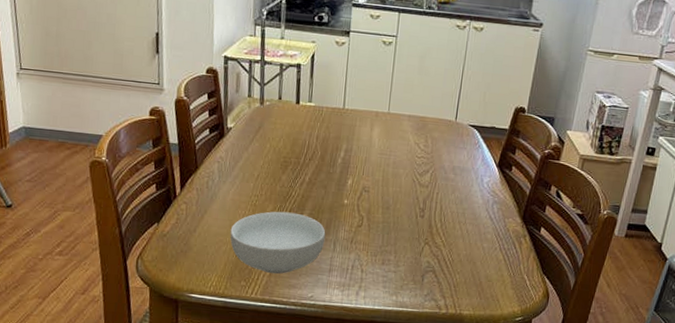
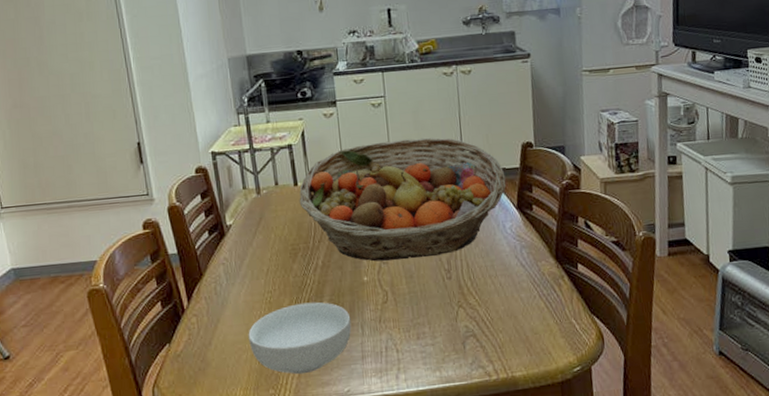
fruit basket: none [298,78,494,195] -> present [299,137,507,262]

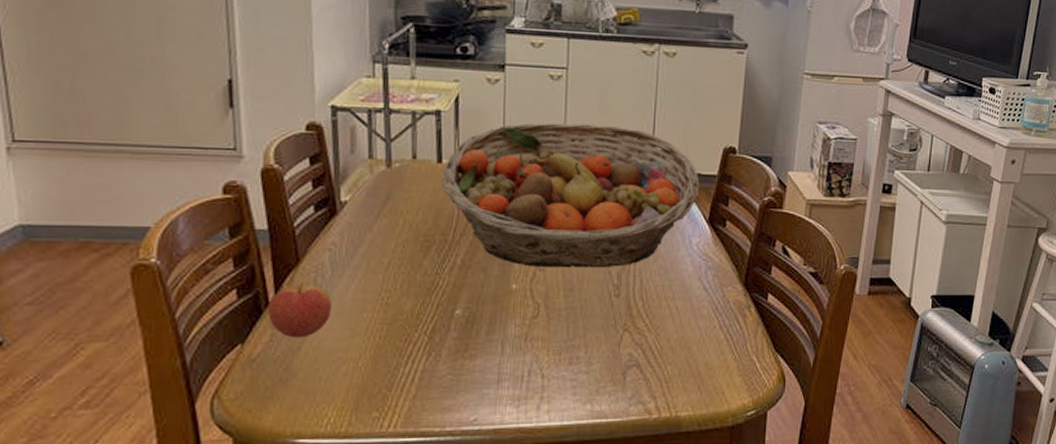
apple: none [184,292,230,336] -> present [268,283,333,338]
cereal bowl: present [248,302,352,375] -> none [352,308,490,396]

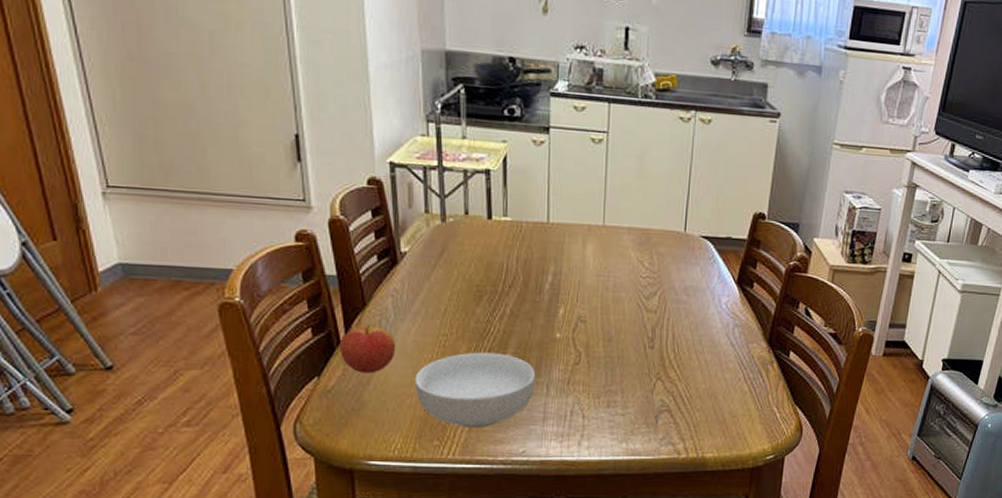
cereal bowl: none [352,308,490,396] -> present [415,352,536,429]
fruit basket: present [441,123,700,268] -> none [491,184,730,321]

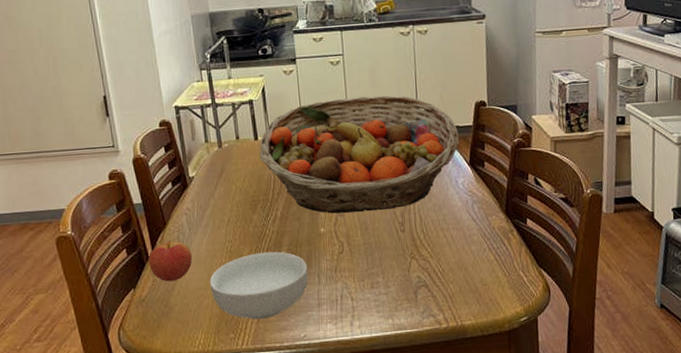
fruit basket: none [491,184,730,321] -> present [259,95,460,214]

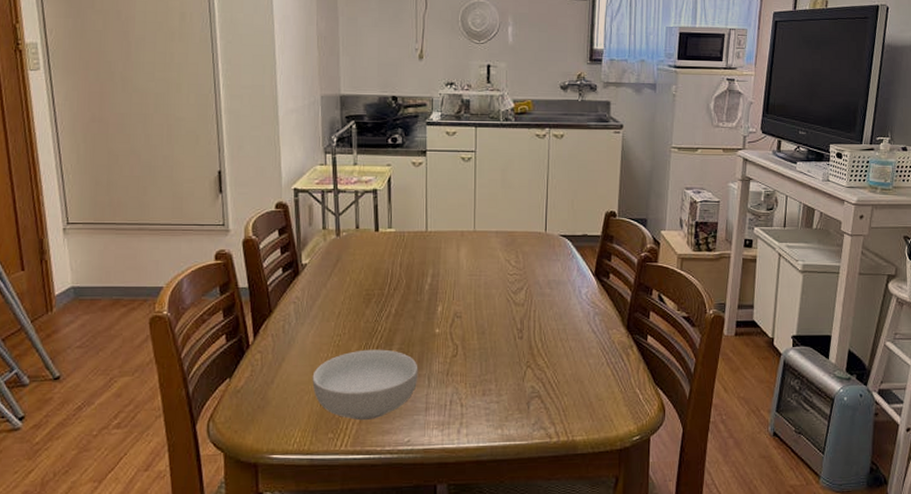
apple: present [149,240,193,282] -> none [249,329,297,373]
fruit basket: present [259,95,460,214] -> none [378,196,586,316]

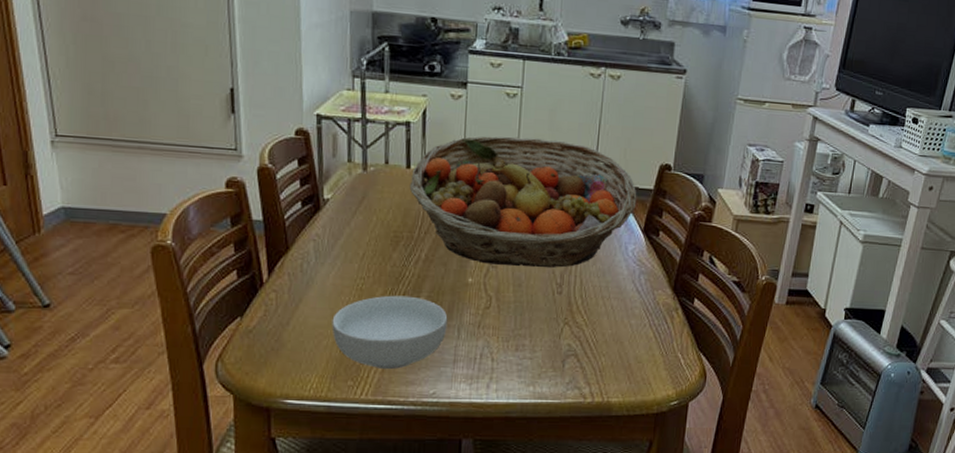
fruit basket: none [378,196,586,316] -> present [409,136,637,268]

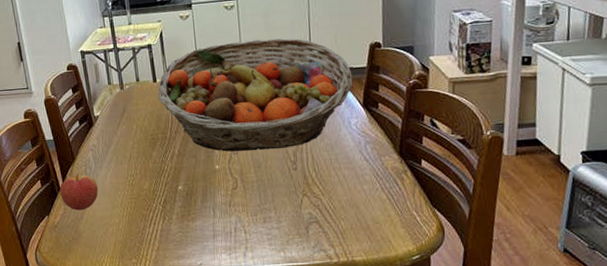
apple: none [263,268,316,315] -> present [60,174,99,211]
cereal bowl: present [331,295,448,370] -> none [114,186,204,248]

